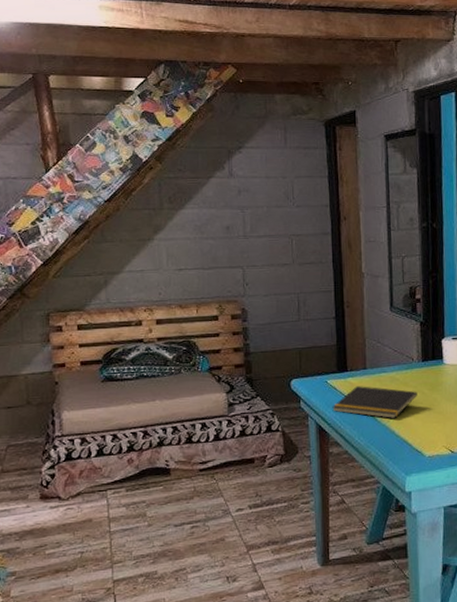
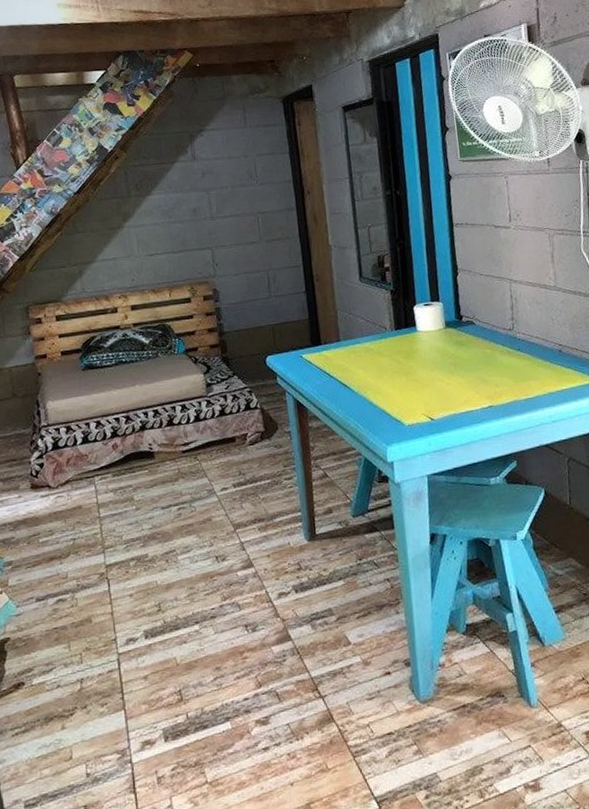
notepad: present [332,386,418,418] -> none [308,358,393,389]

